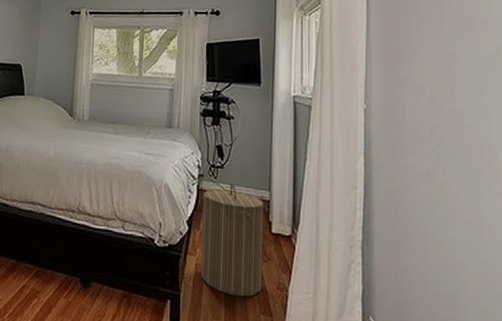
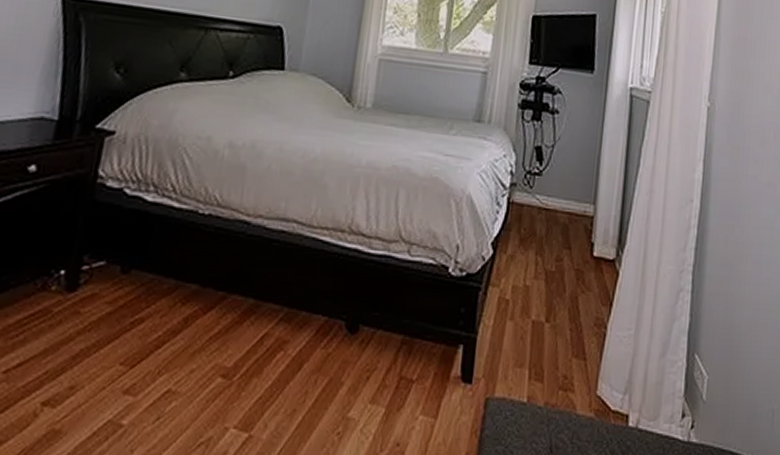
laundry hamper: present [200,184,264,297] -> none [503,195,587,337]

